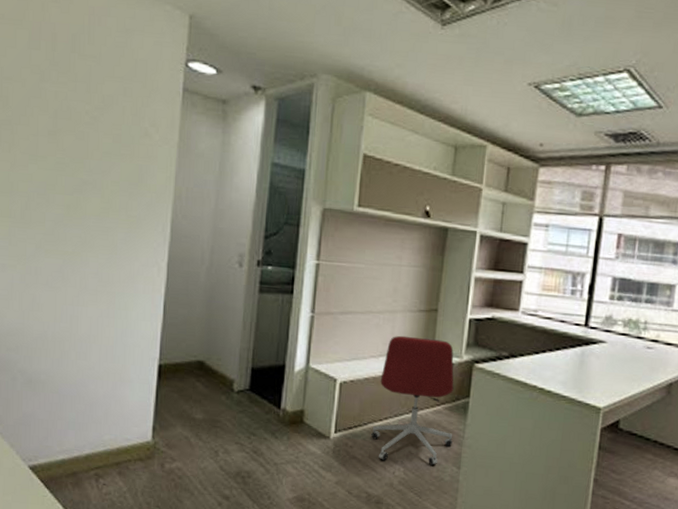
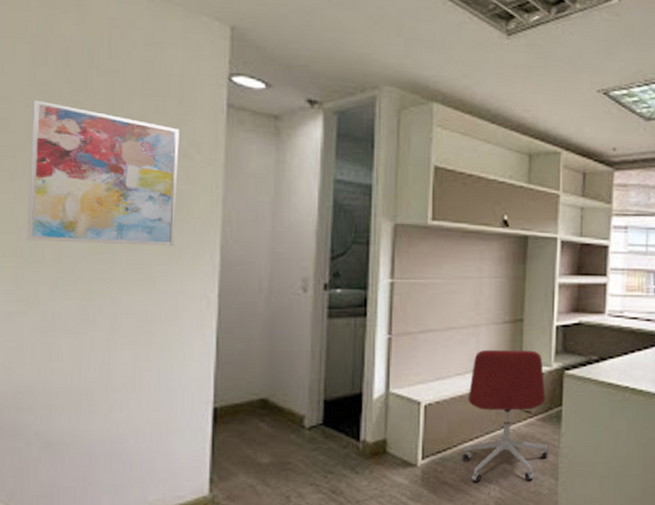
wall art: none [18,80,142,216] -> present [26,99,179,246]

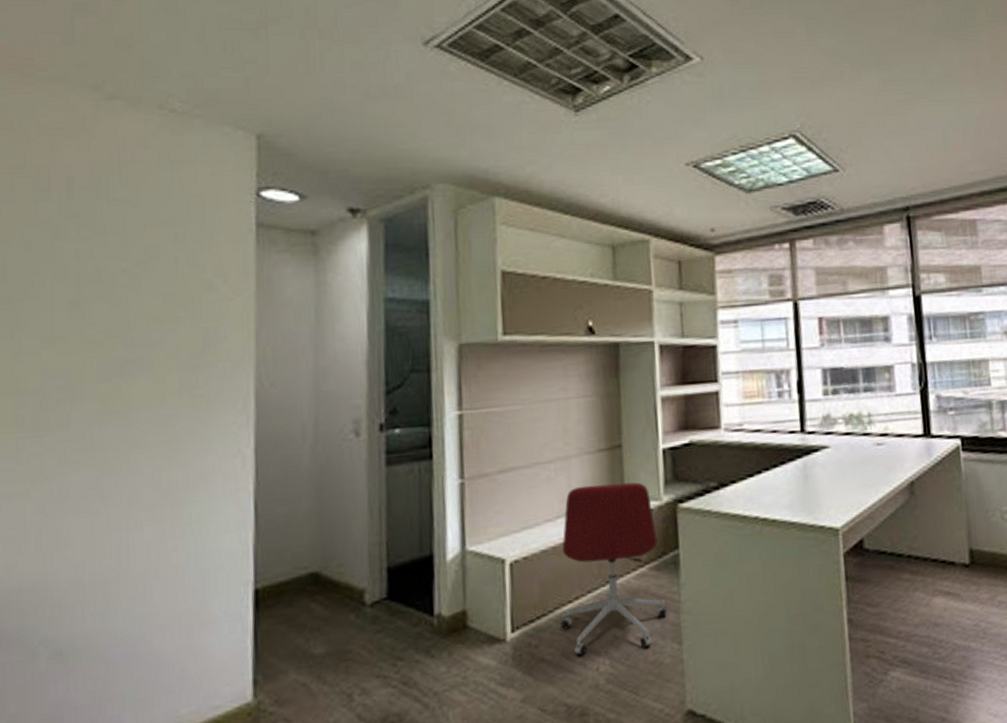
wall art: present [26,99,179,246] -> none [28,240,203,406]

